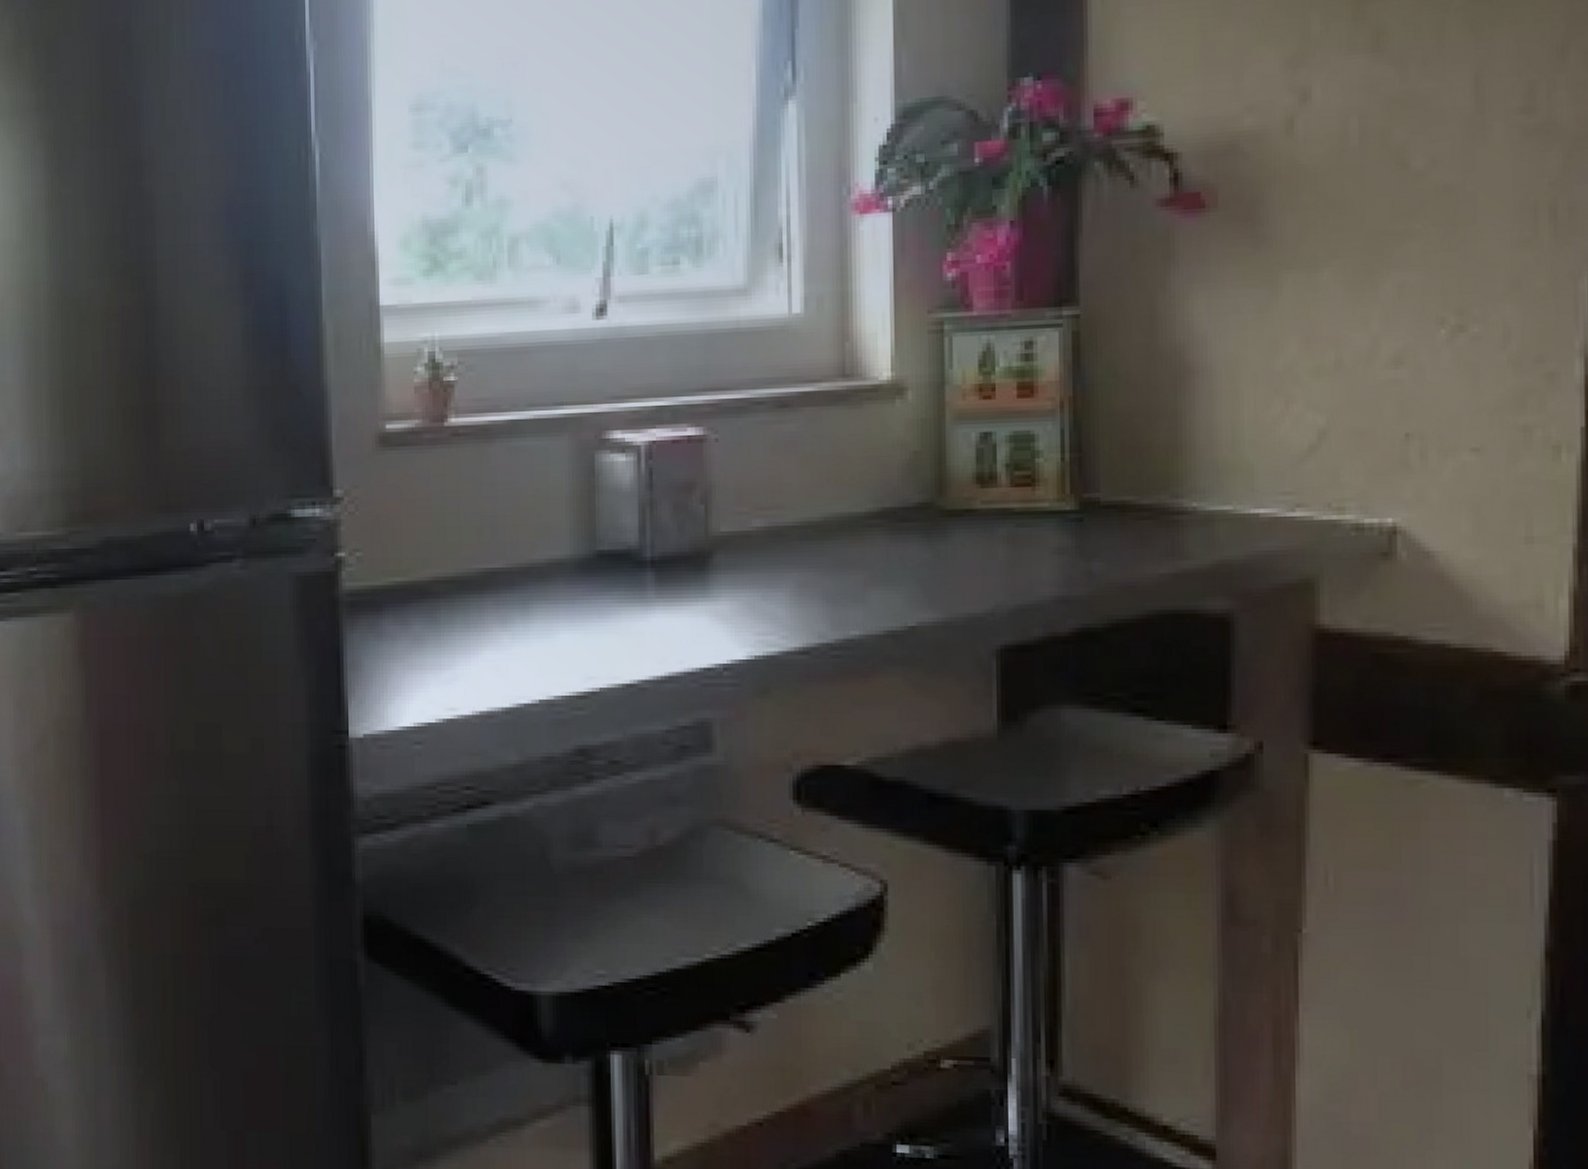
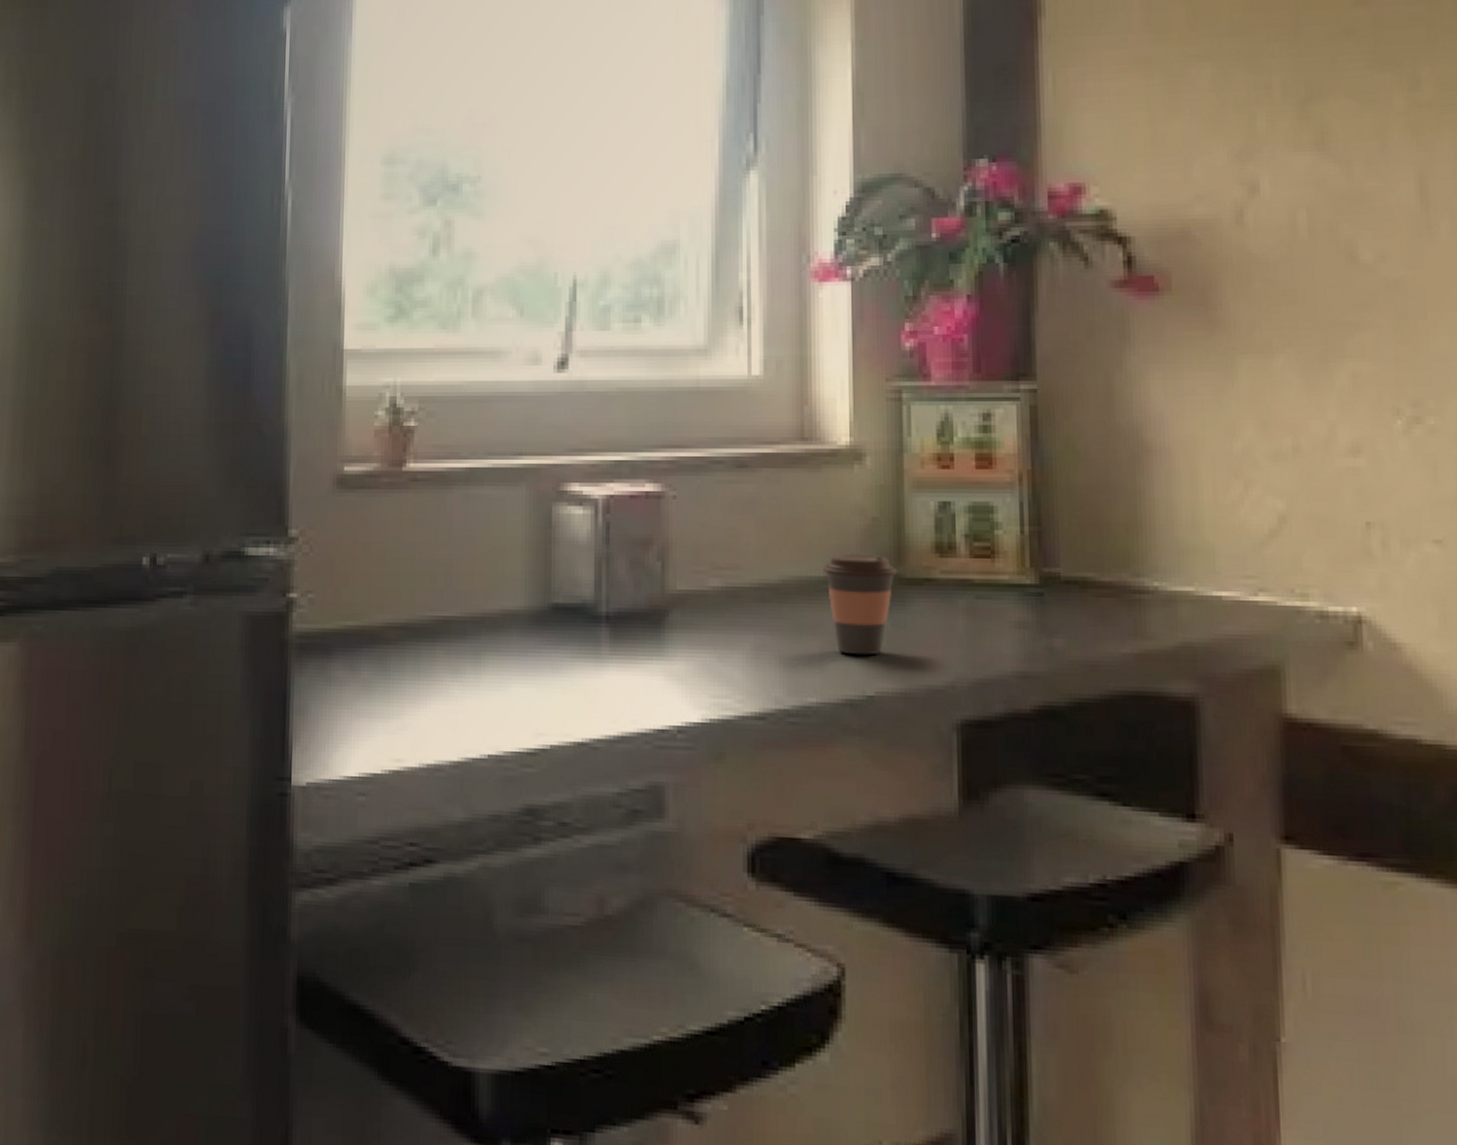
coffee cup: none [863,488,939,588] -> present [821,554,898,656]

